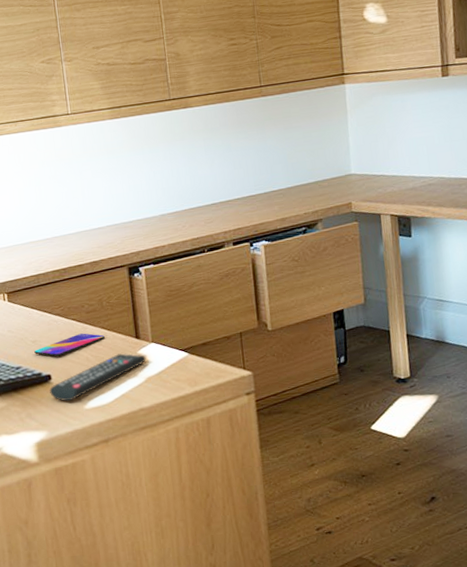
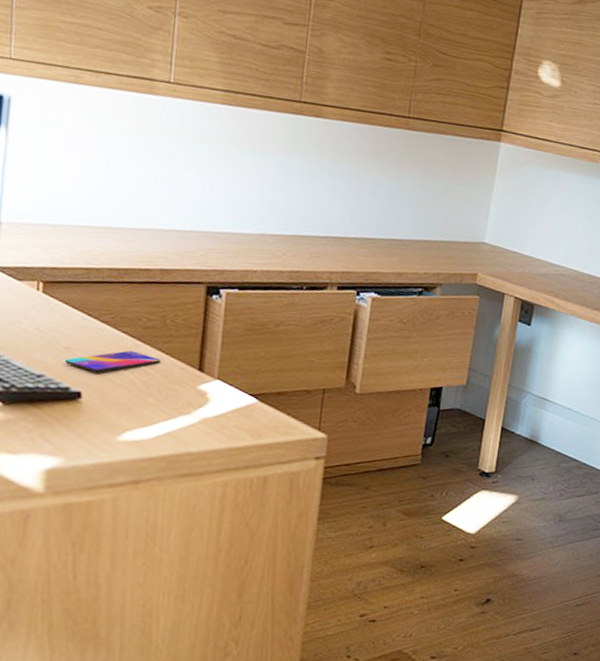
remote control: present [49,353,146,402] -> none [76,384,206,428]

